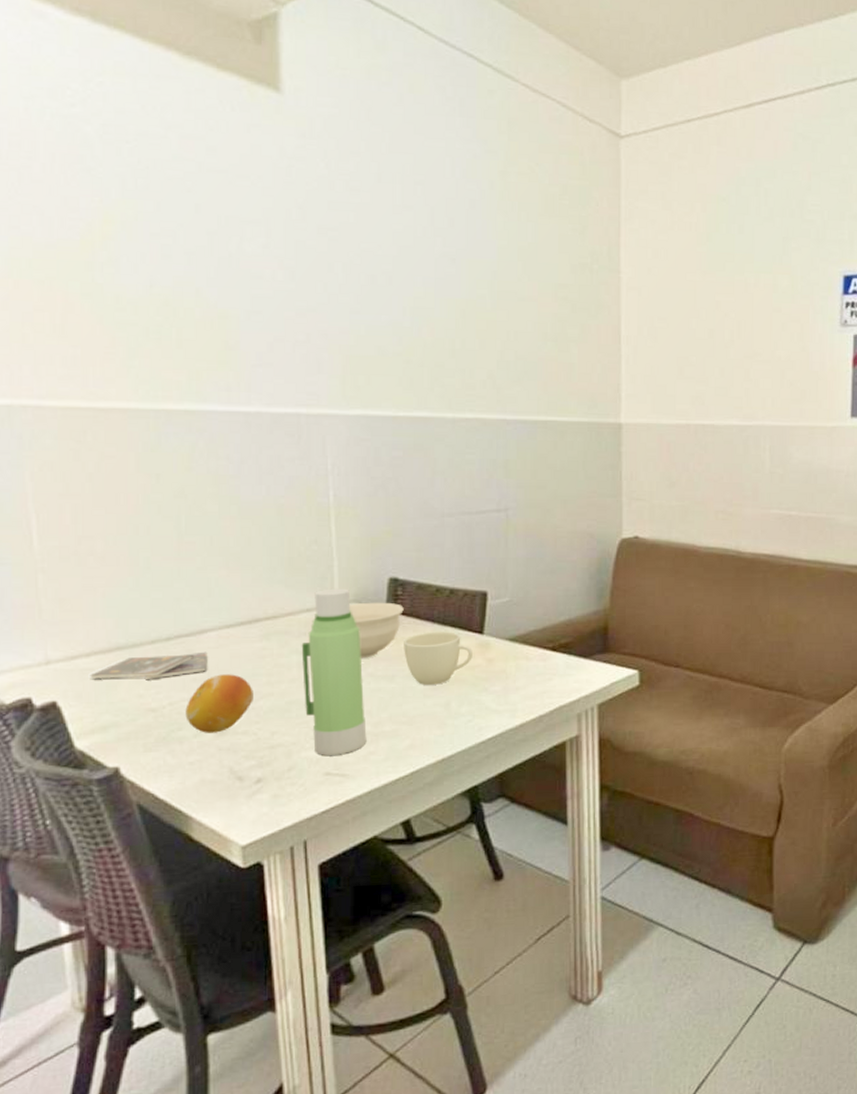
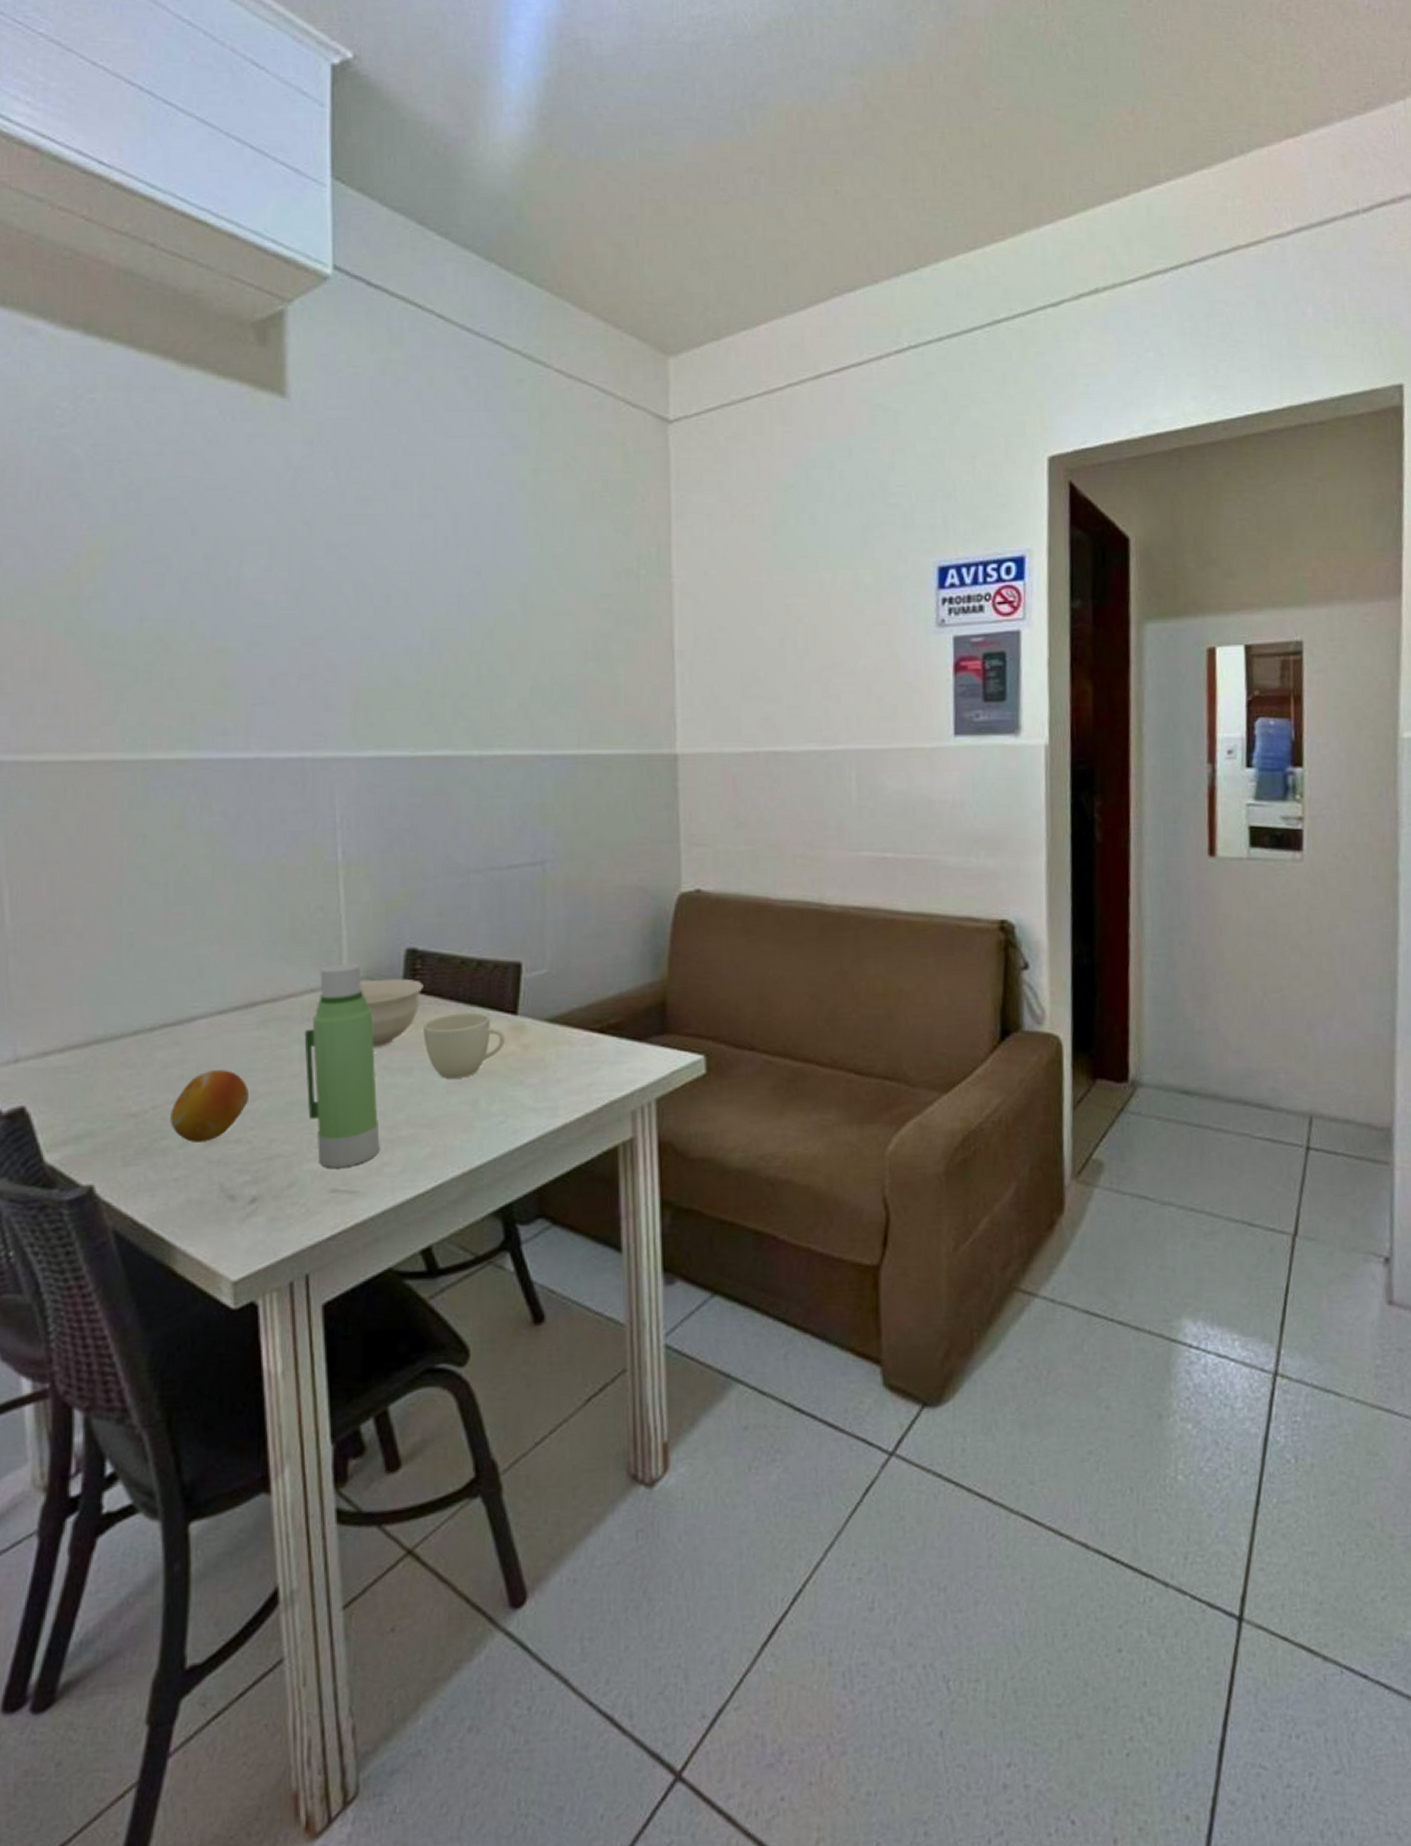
booklet: present [90,651,208,681] -> none [63,1043,197,1080]

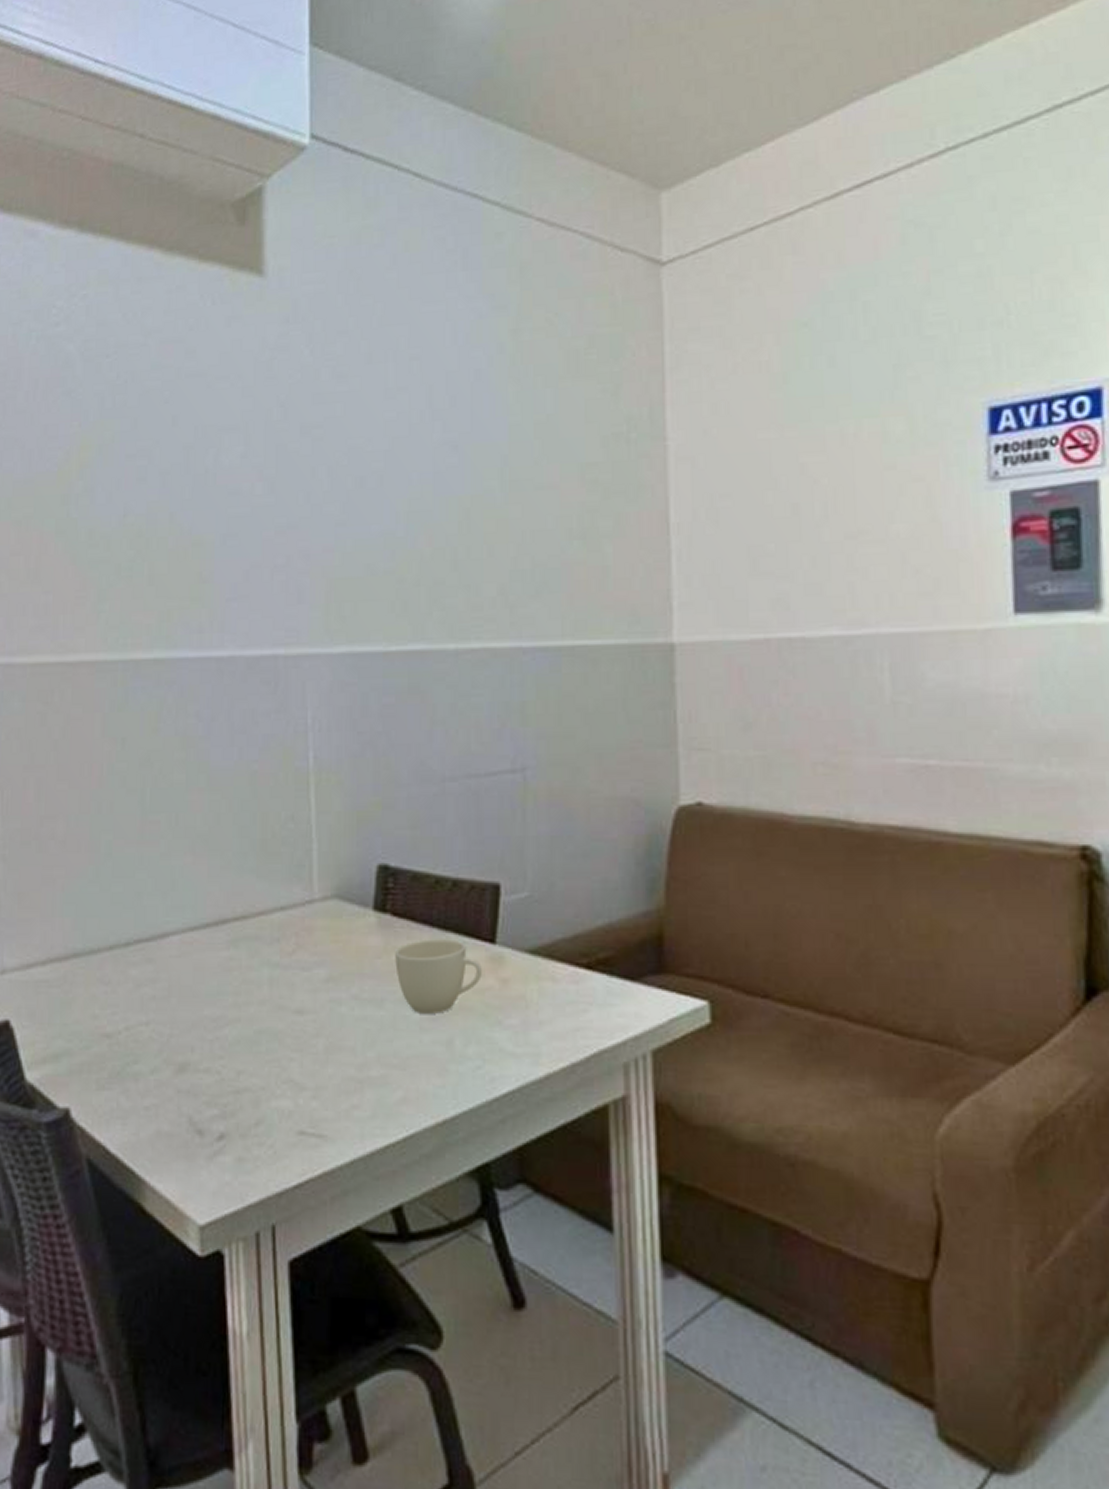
fruit: present [170,1070,248,1143] -> none [142,991,218,1069]
water bottle: present [304,963,380,1168] -> none [273,879,349,1107]
bowl: present [360,978,423,1048] -> none [330,898,395,974]

